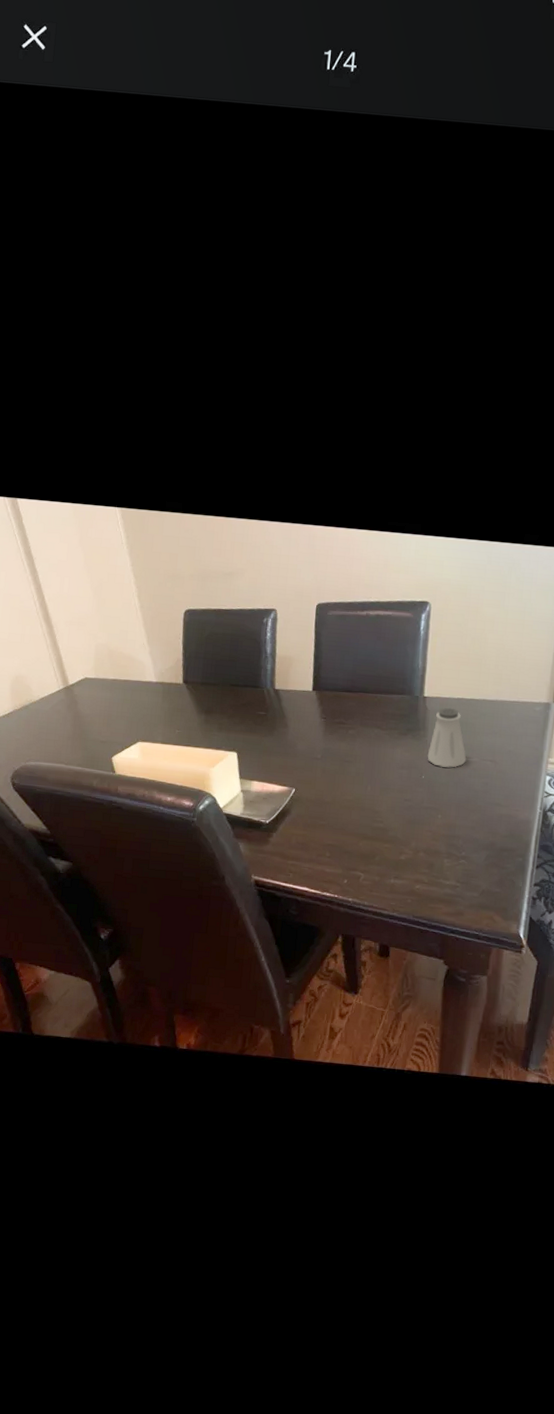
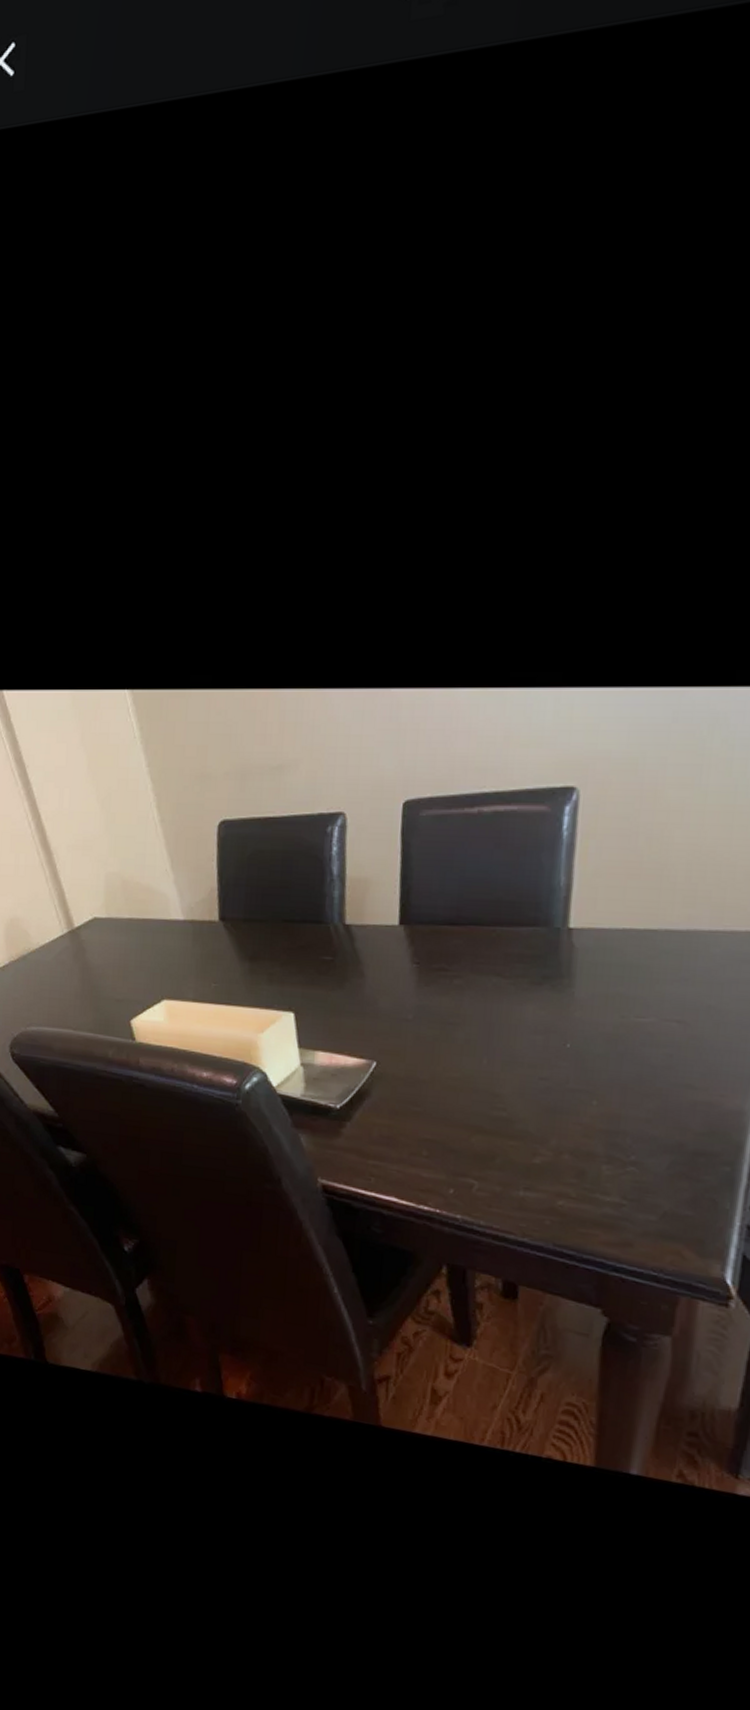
saltshaker: present [427,707,467,768] -> none [574,943,638,1032]

